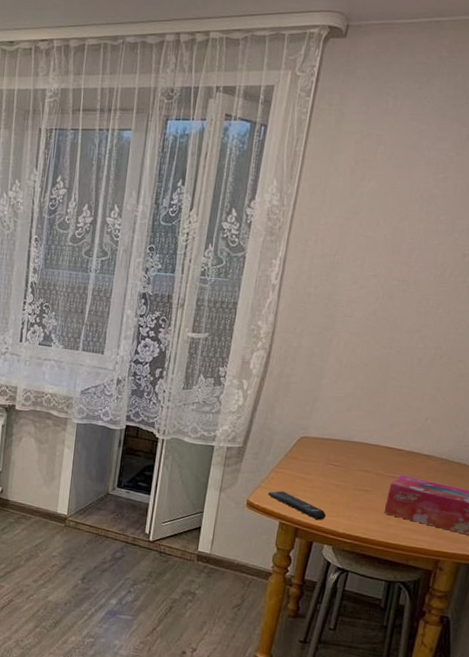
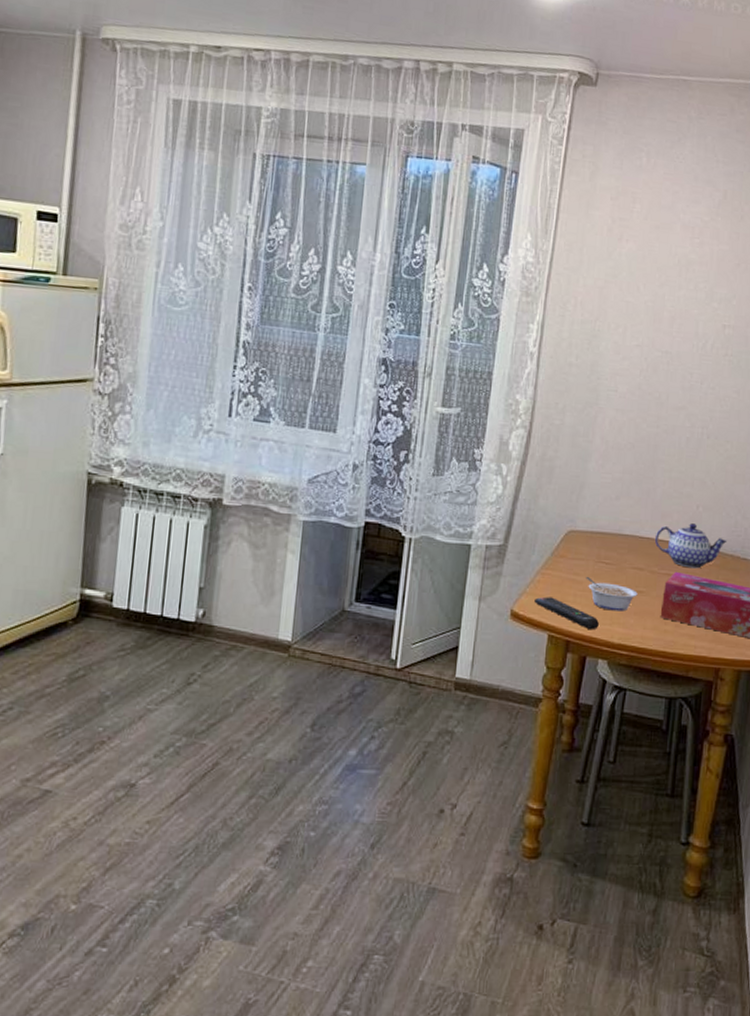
legume: none [315,476,364,507] -> present [586,577,638,612]
teapot: none [382,433,455,473] -> present [654,523,728,569]

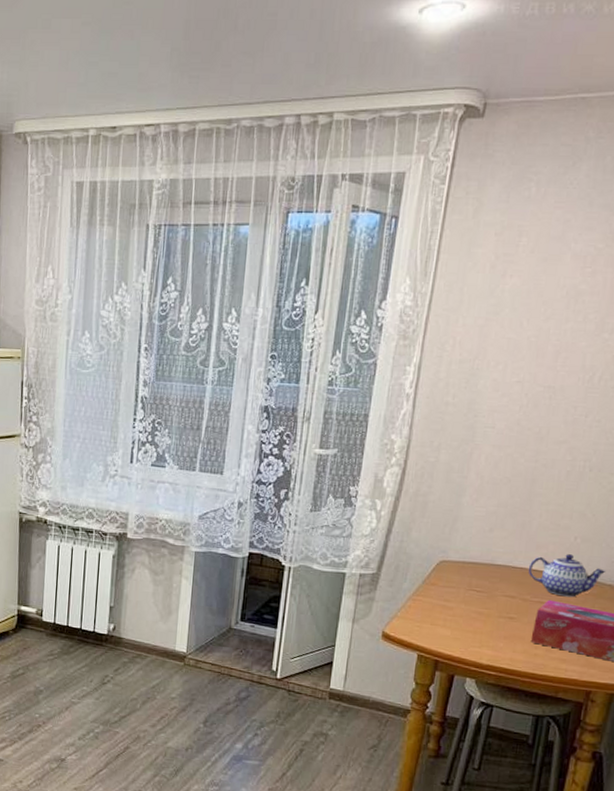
remote control: present [534,596,599,630] -> none [405,620,468,652]
legume: present [586,577,638,612] -> none [456,603,508,636]

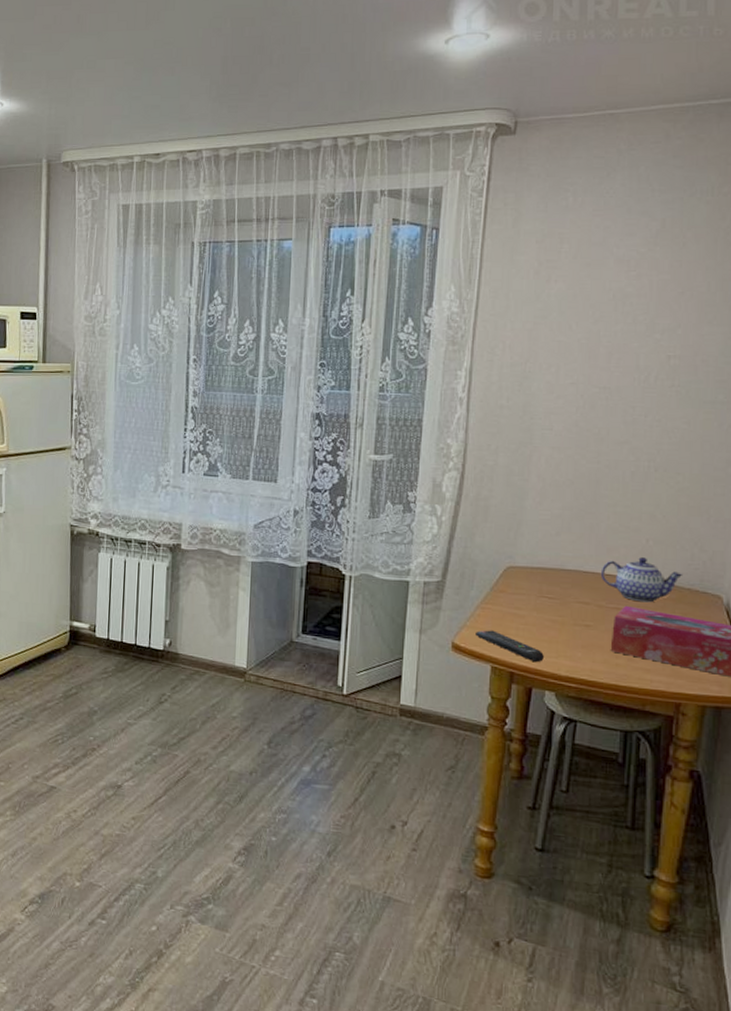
remote control: none [405,620,468,652] -> present [475,630,544,663]

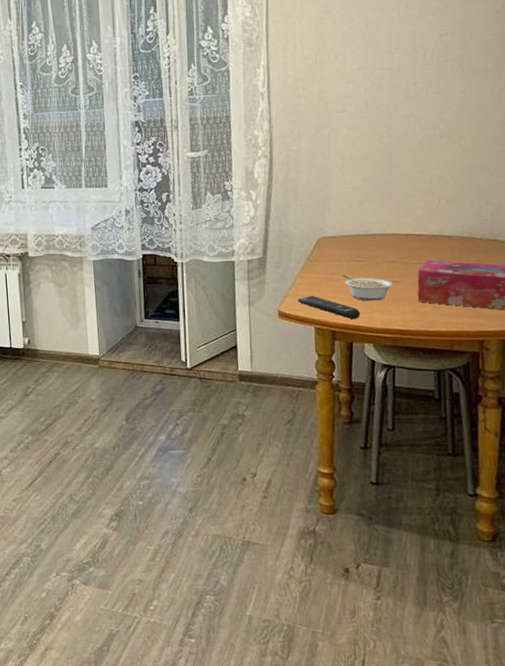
legume: none [528,611,585,645] -> present [342,275,393,301]
teapot: present [600,557,683,603] -> none [401,215,475,255]

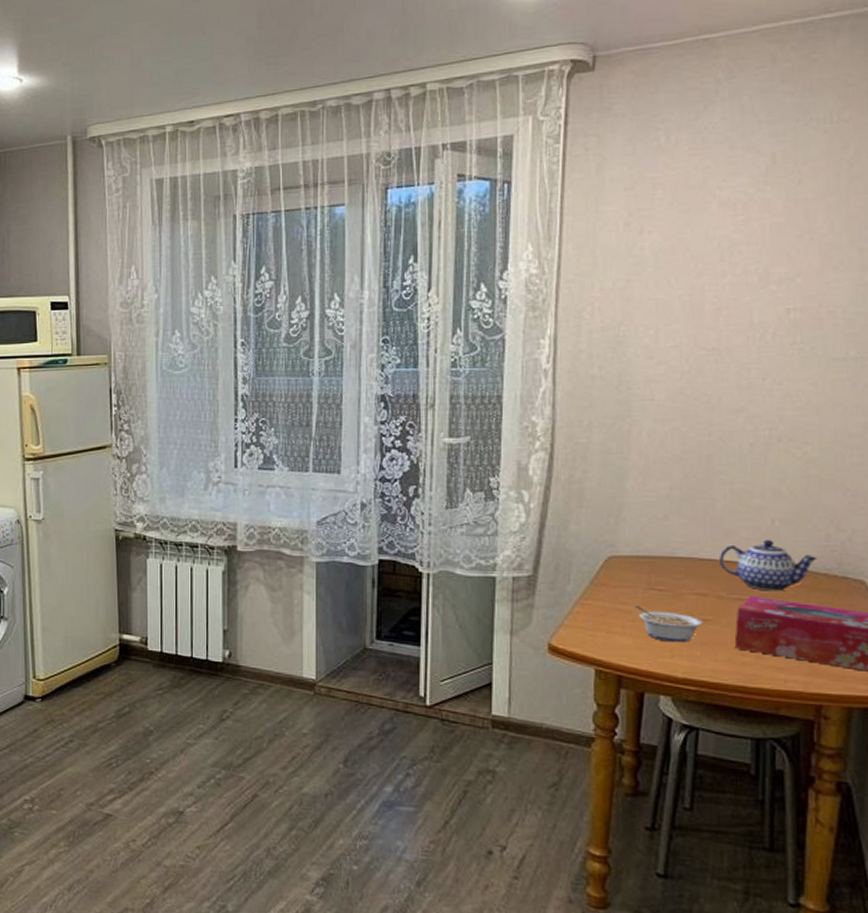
remote control: present [298,295,360,320] -> none [575,628,656,664]
teapot: none [401,215,475,255] -> present [718,540,818,591]

